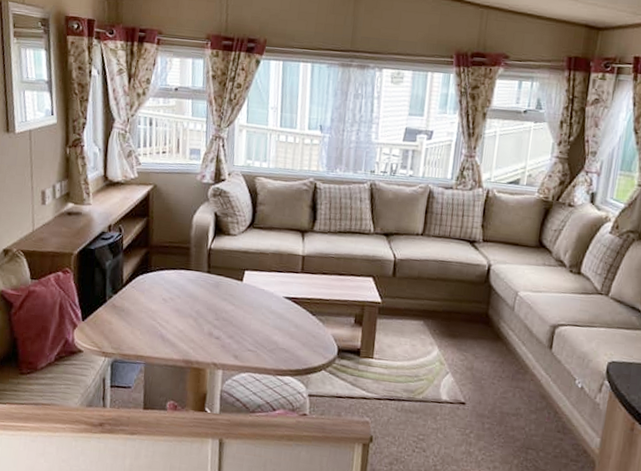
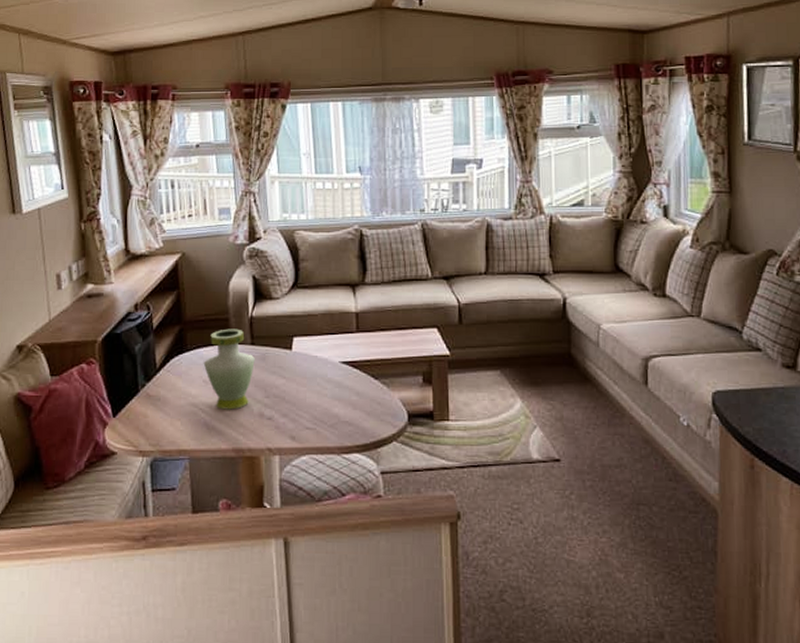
vase: none [164,256,210,327] -> present [203,328,255,410]

